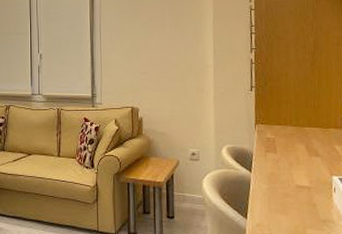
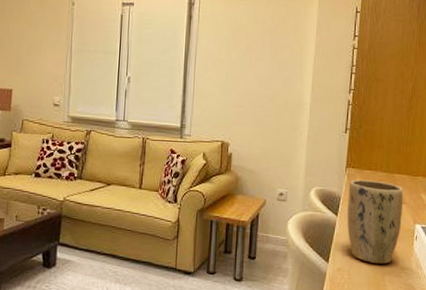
plant pot: none [260,135,318,218] -> present [347,179,404,264]

